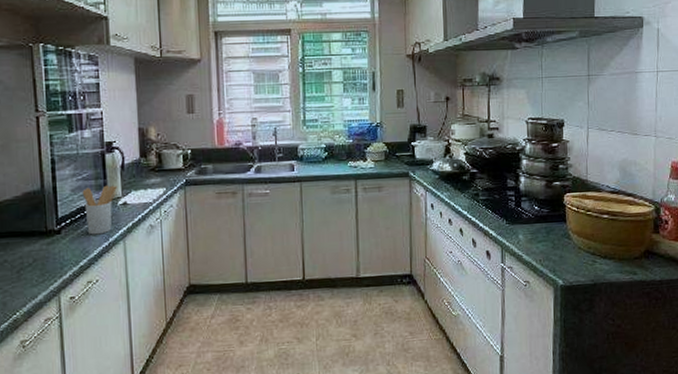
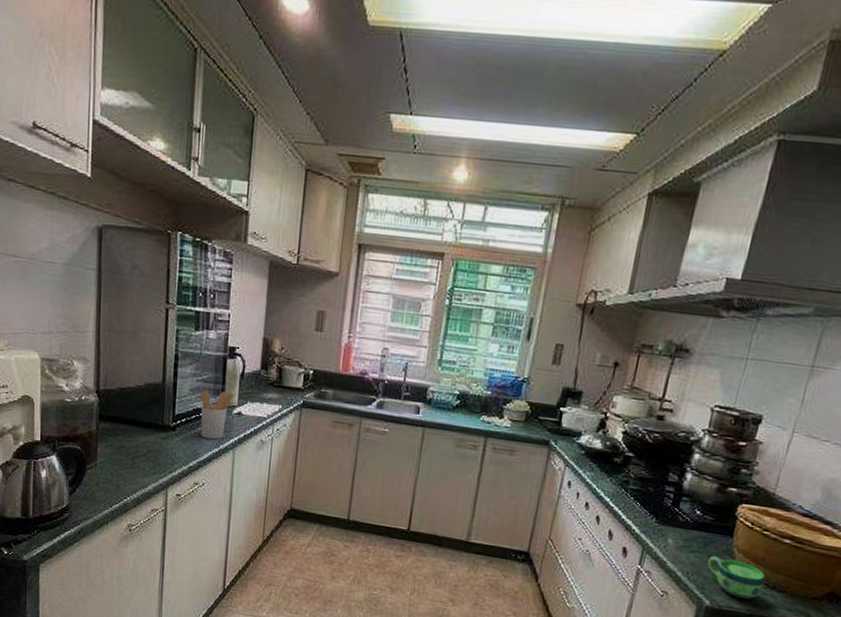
cup: none [552,240,598,272] -> present [707,556,766,600]

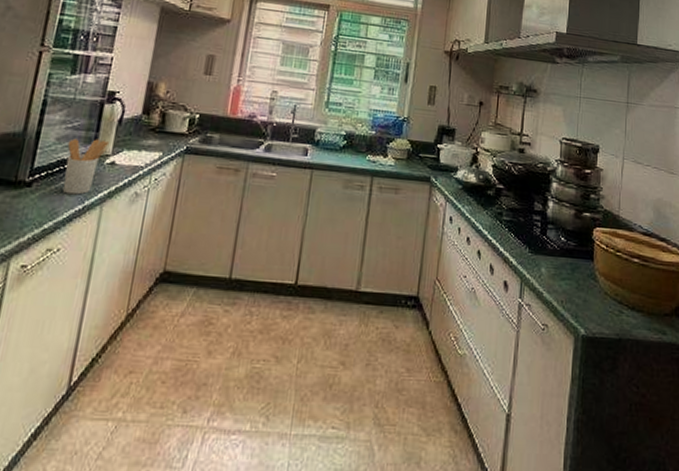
cup: present [707,556,766,600] -> none [576,282,625,324]

